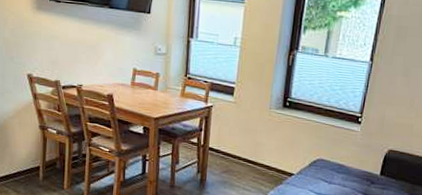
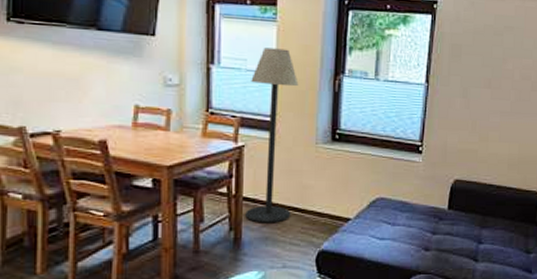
floor lamp: none [210,25,259,171] -> present [245,47,299,223]

